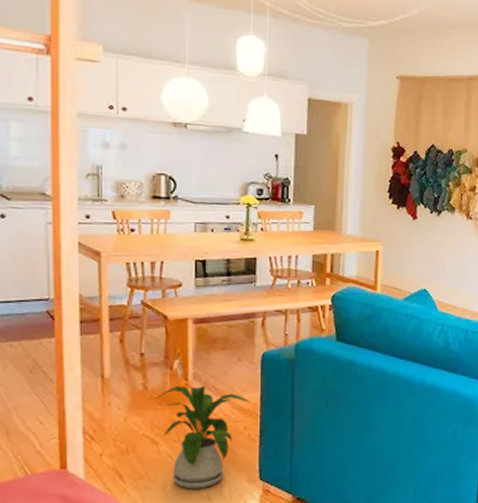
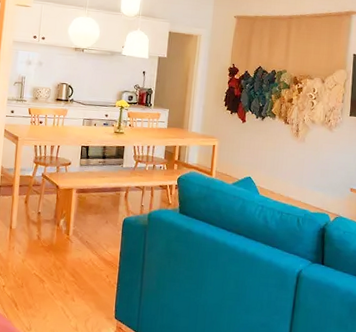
house plant: present [156,386,250,489] -> none [45,239,112,321]

